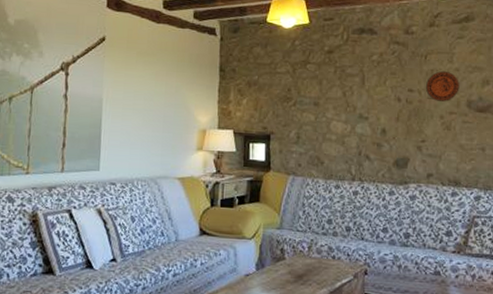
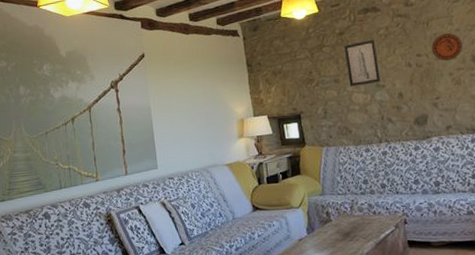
wall art: none [330,64,366,114] -> present [344,40,381,87]

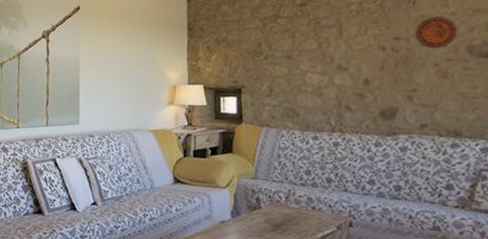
wall art: present [344,40,381,87] -> none [304,15,344,65]

